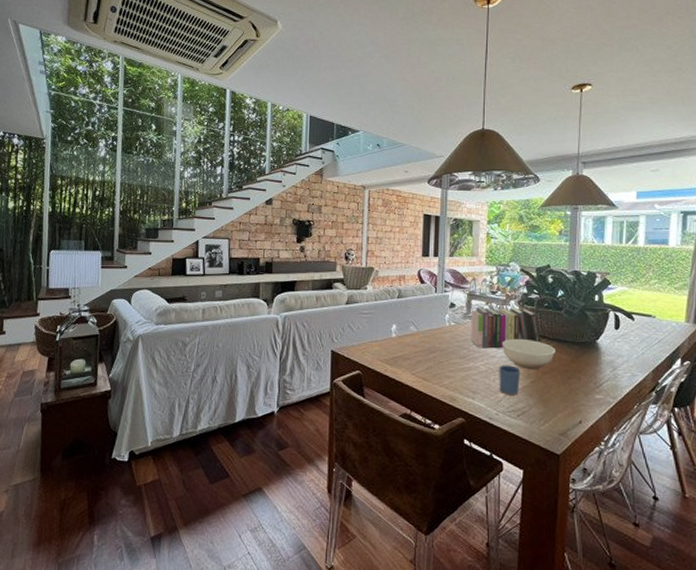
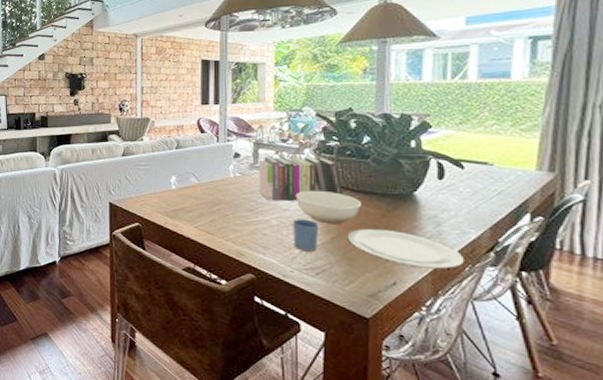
plate: none [543,372,633,408] -> present [347,228,464,269]

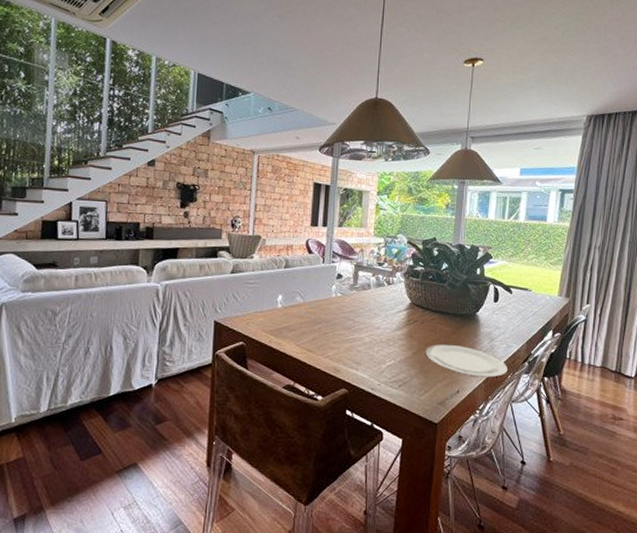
books: present [258,155,344,202] -> none [356,277,425,321]
mug: present [293,219,319,252] -> none [382,336,404,366]
bowl: present [295,190,363,224] -> none [386,310,439,340]

